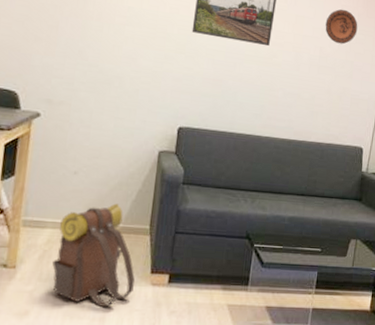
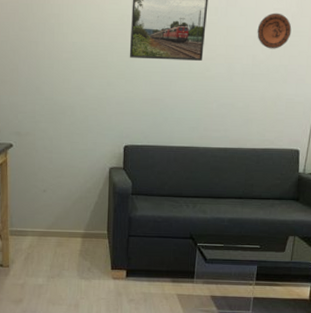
backpack: present [52,203,135,308] -> none [35,214,99,297]

